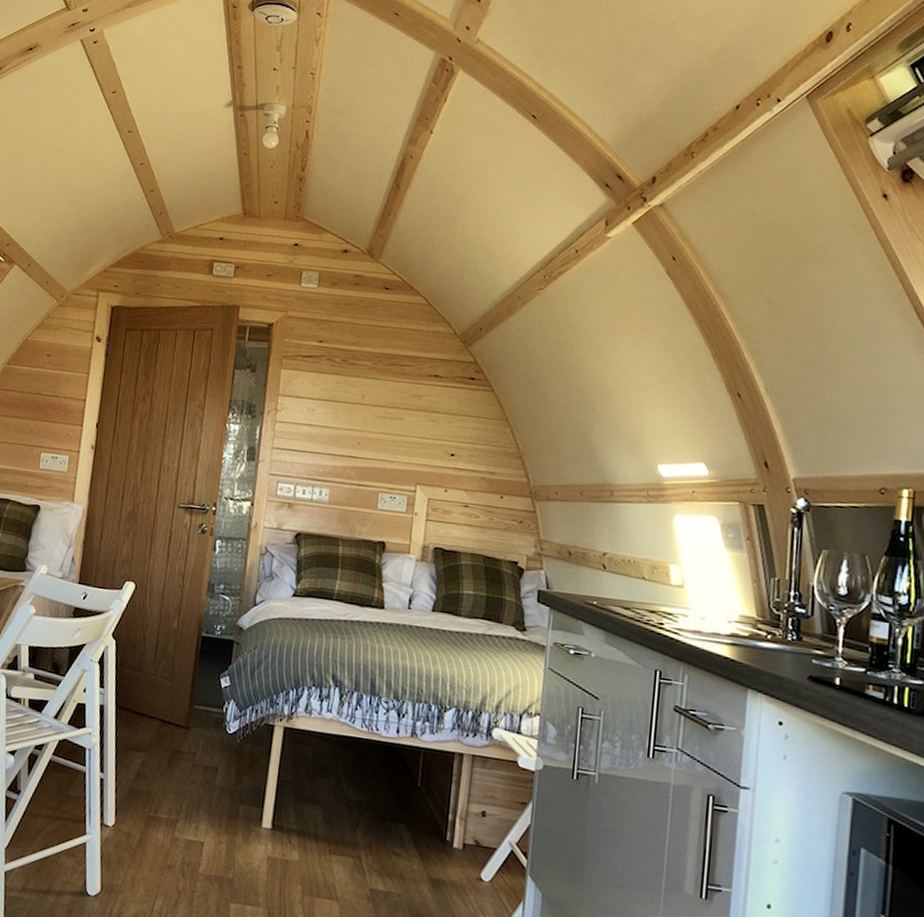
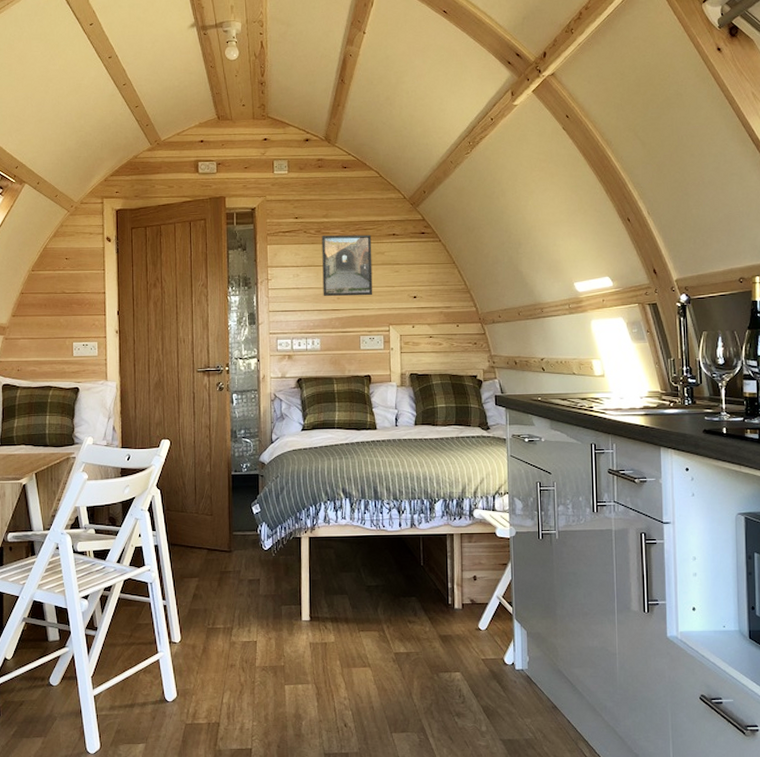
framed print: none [340,366,409,446] -> present [322,234,373,297]

